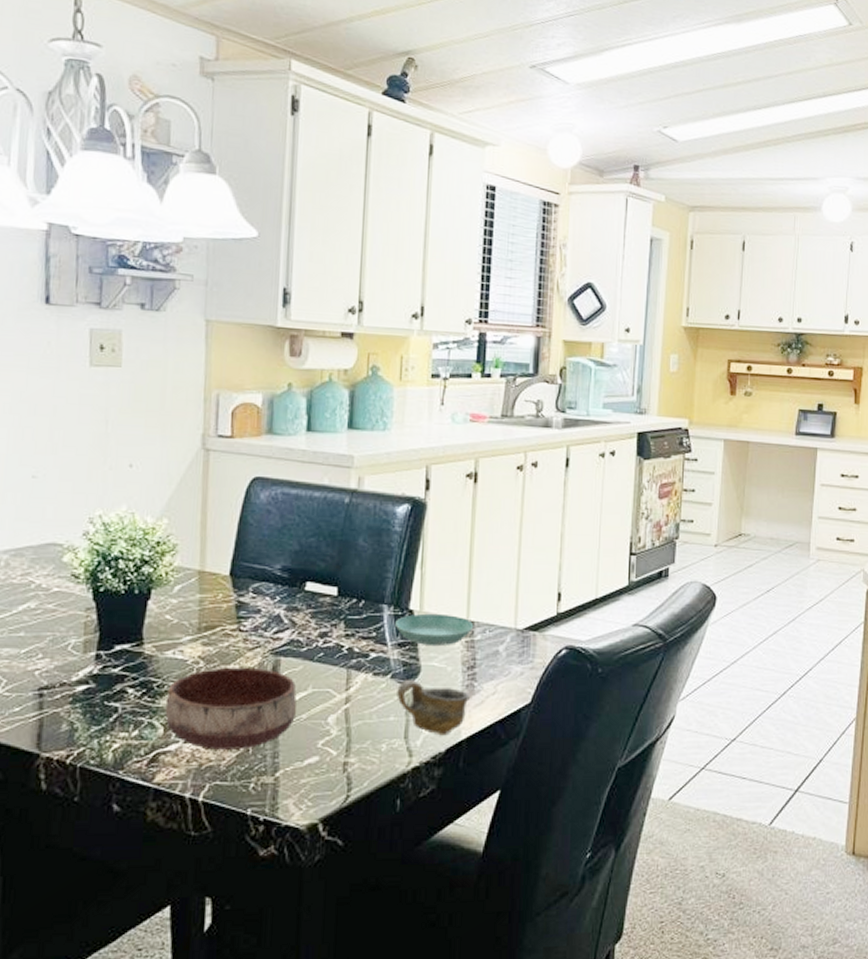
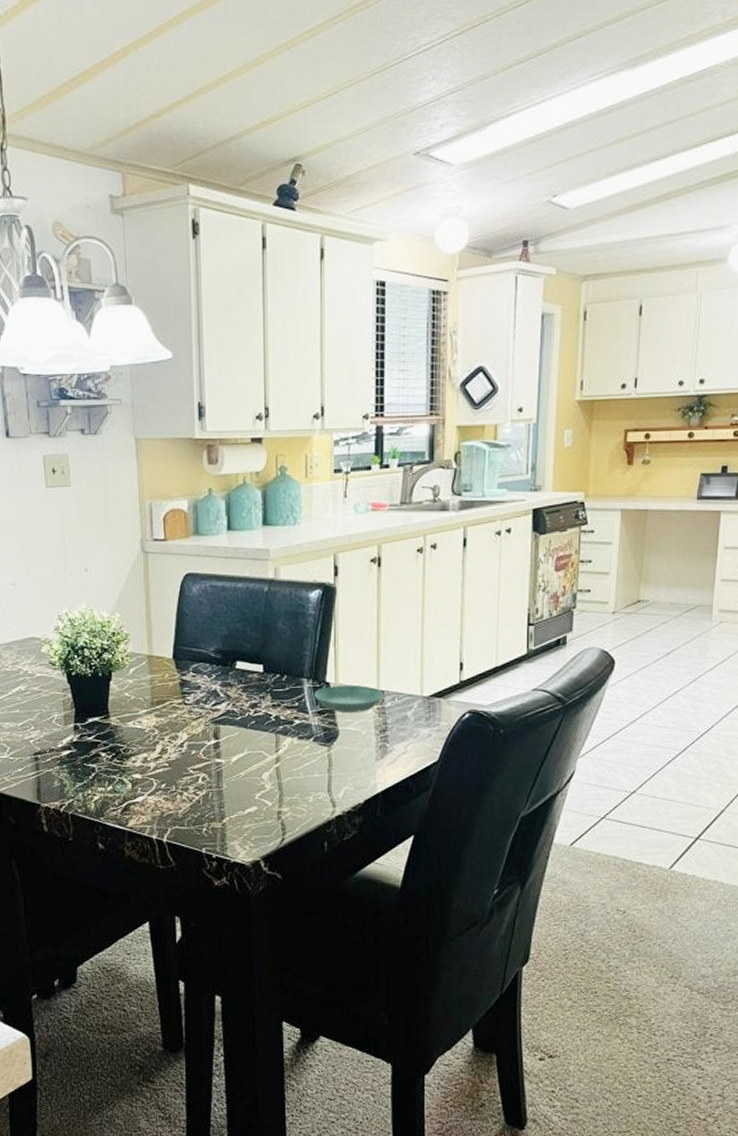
bowl: present [165,667,298,750] -> none [131,734,237,801]
cup: present [397,680,470,736] -> none [319,743,383,789]

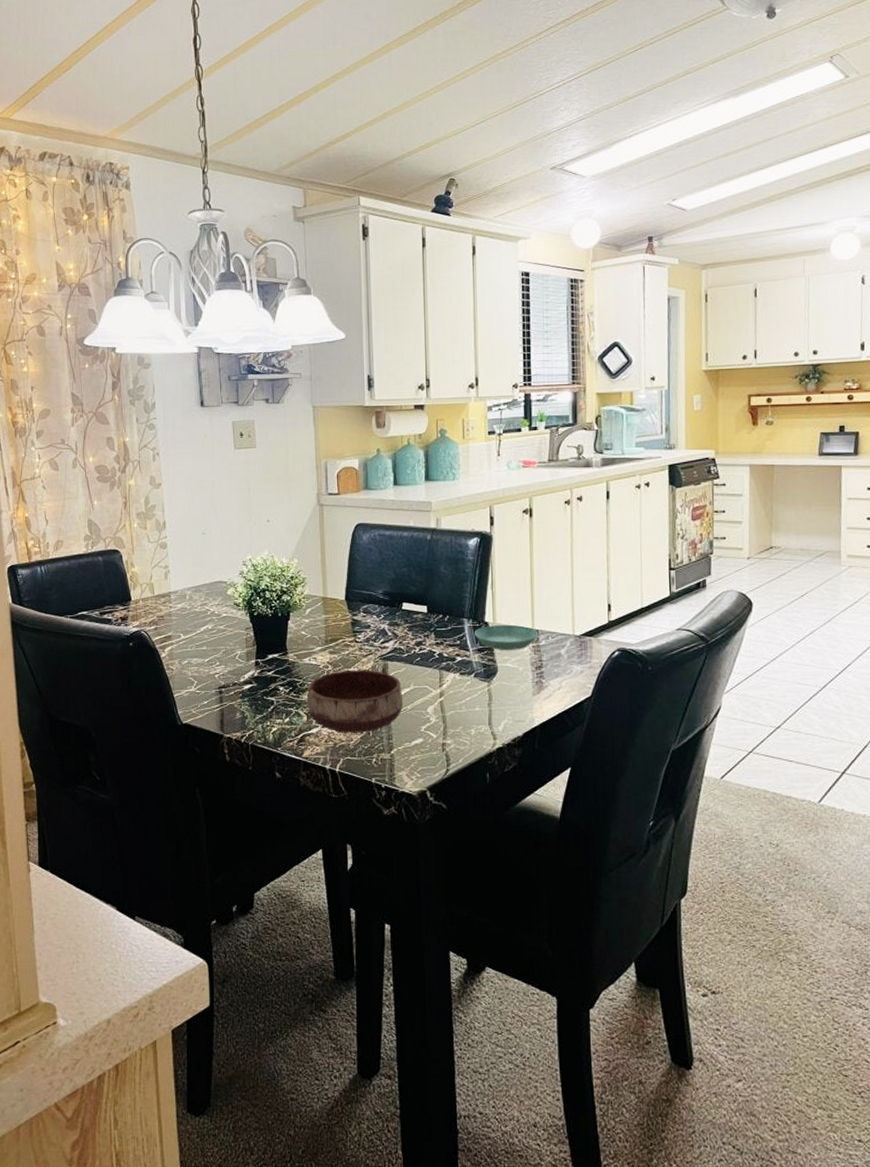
bowl: none [131,734,237,801] -> present [306,669,404,733]

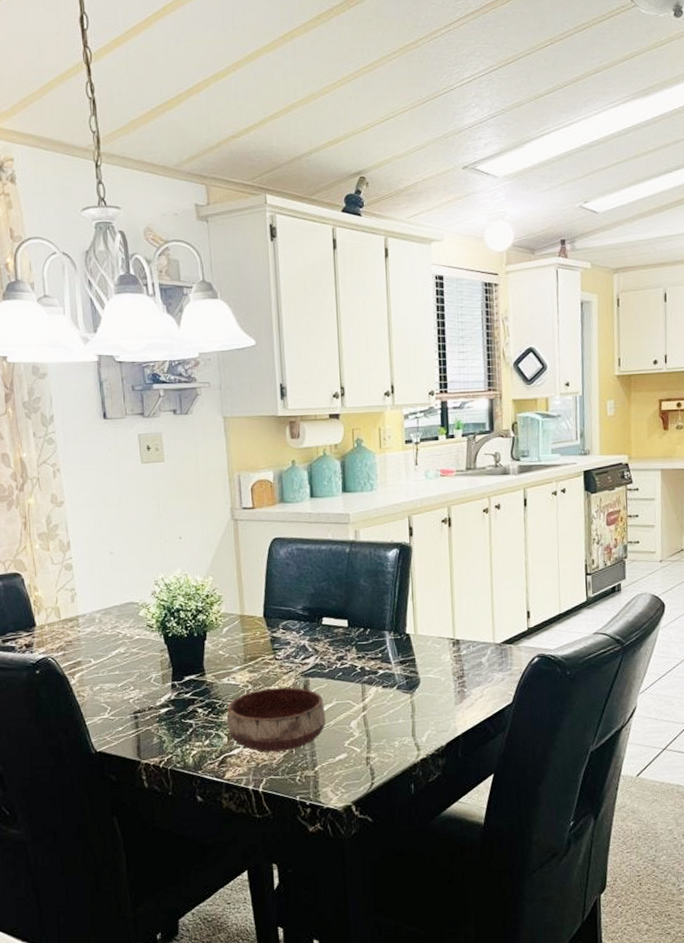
saucer: present [473,624,539,650] -> none [395,635,460,661]

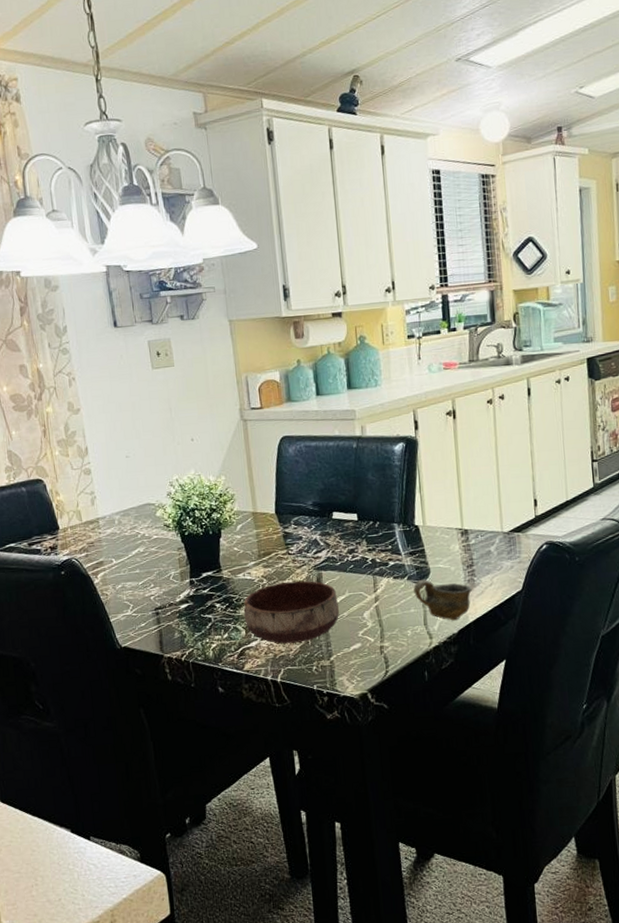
cup: none [403,690,462,733] -> present [413,580,472,621]

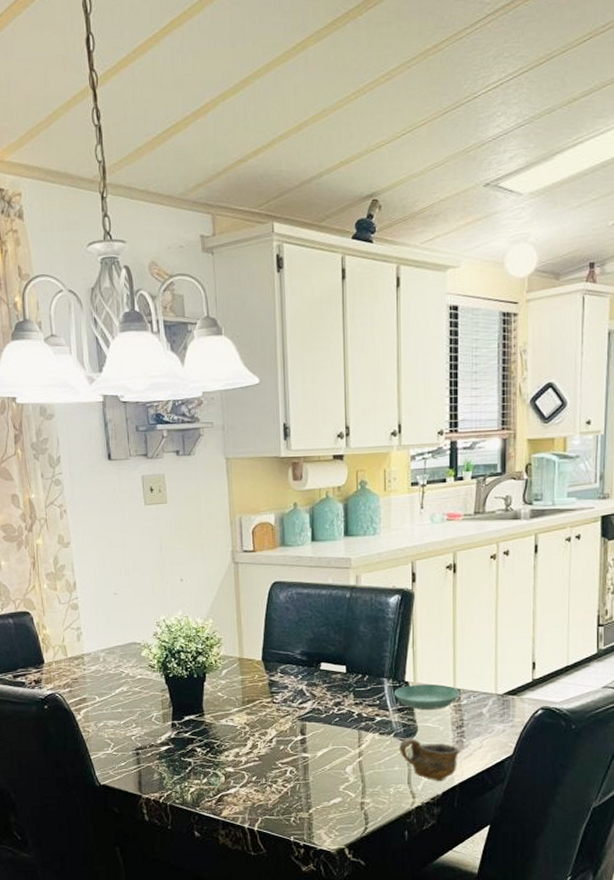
bowl: present [243,580,340,644] -> none [224,730,322,793]
saucer: none [404,526,468,552] -> present [393,683,460,710]

